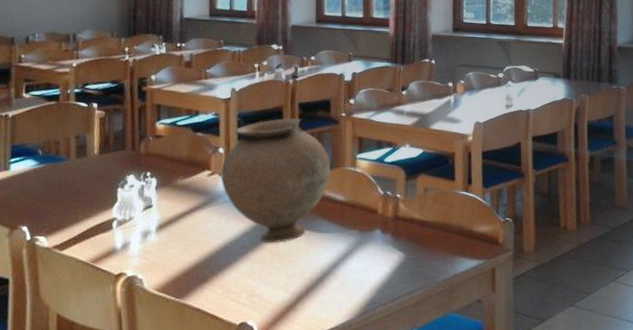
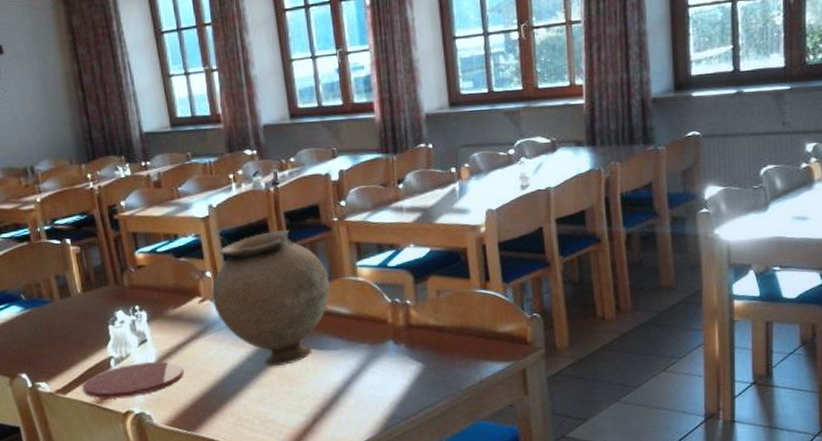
plate: none [80,227,183,259] -> present [82,361,184,399]

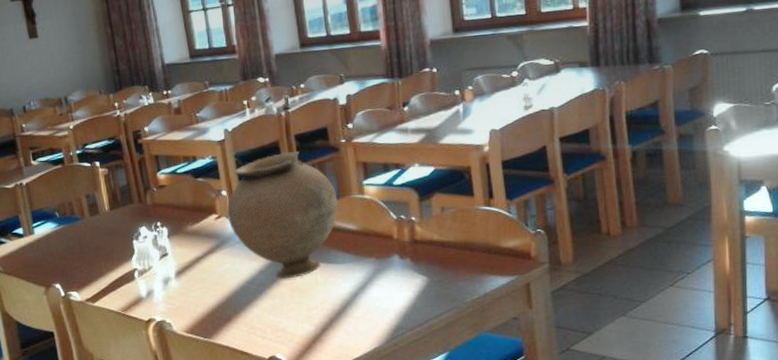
plate: present [82,361,184,399] -> none [109,273,202,307]

